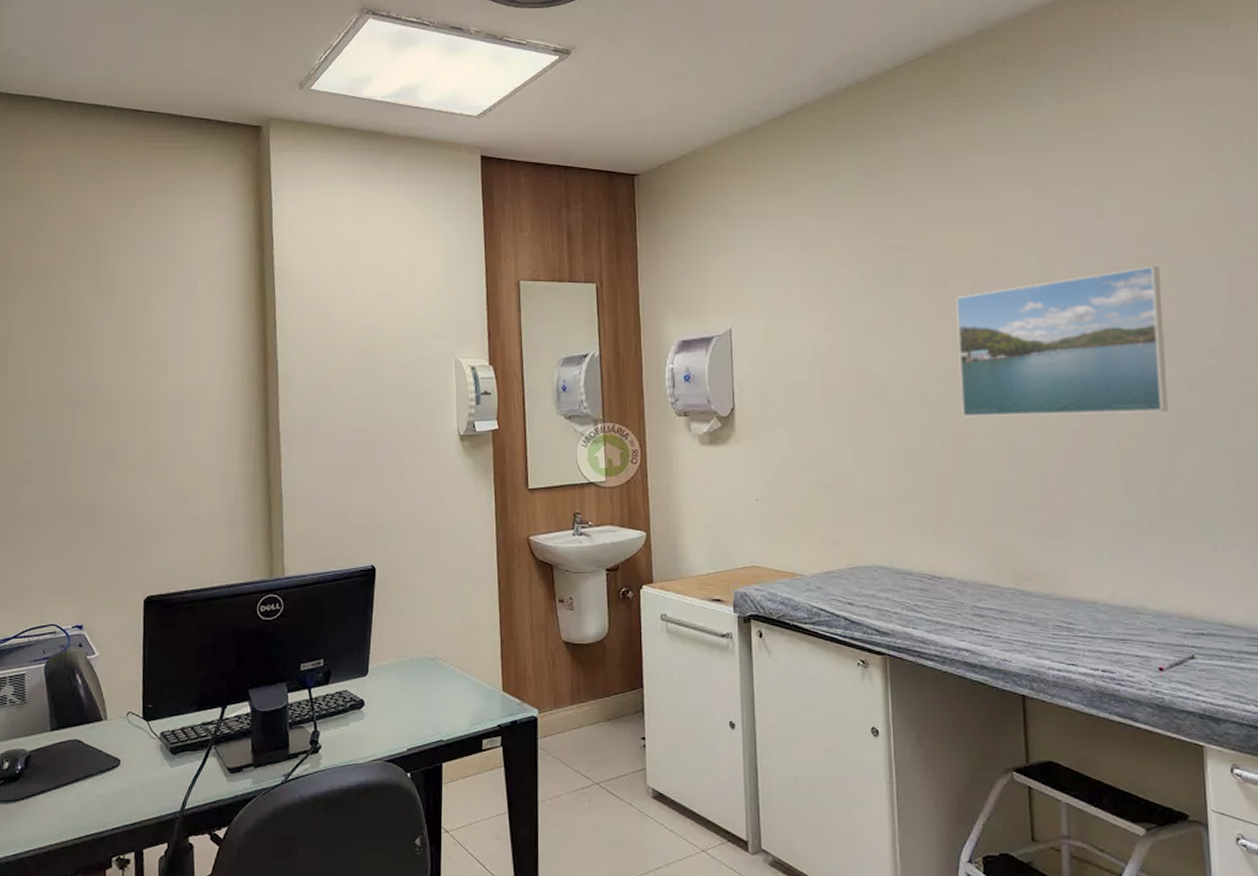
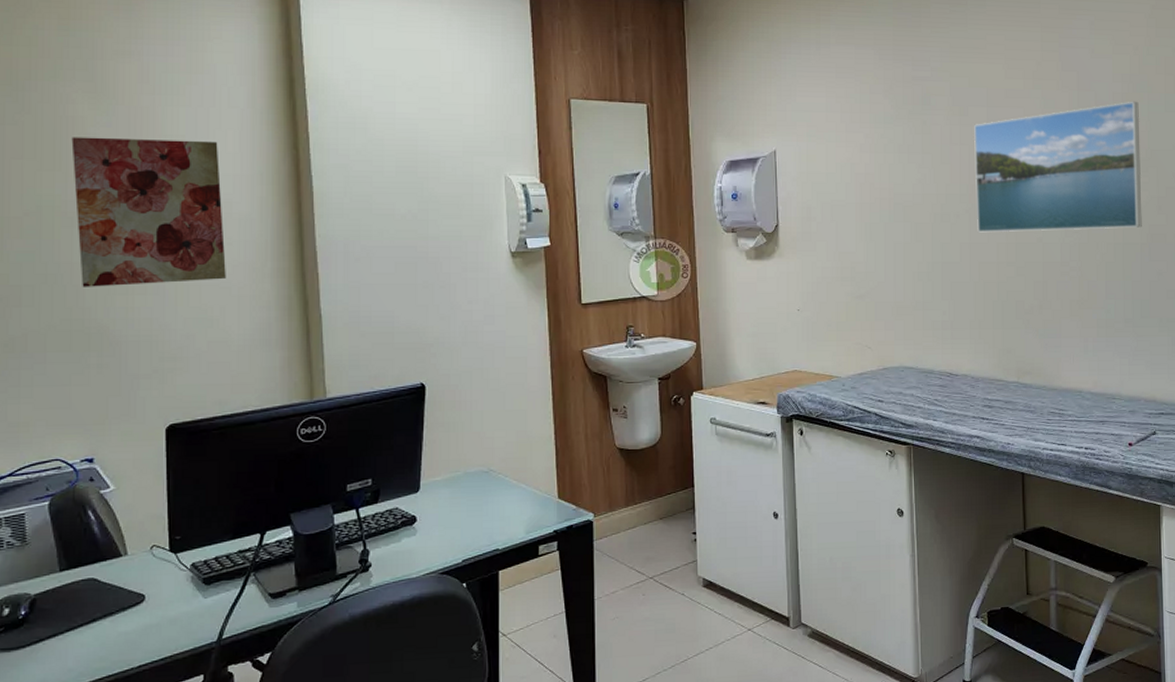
wall art: none [77,327,201,465] -> present [71,137,226,287]

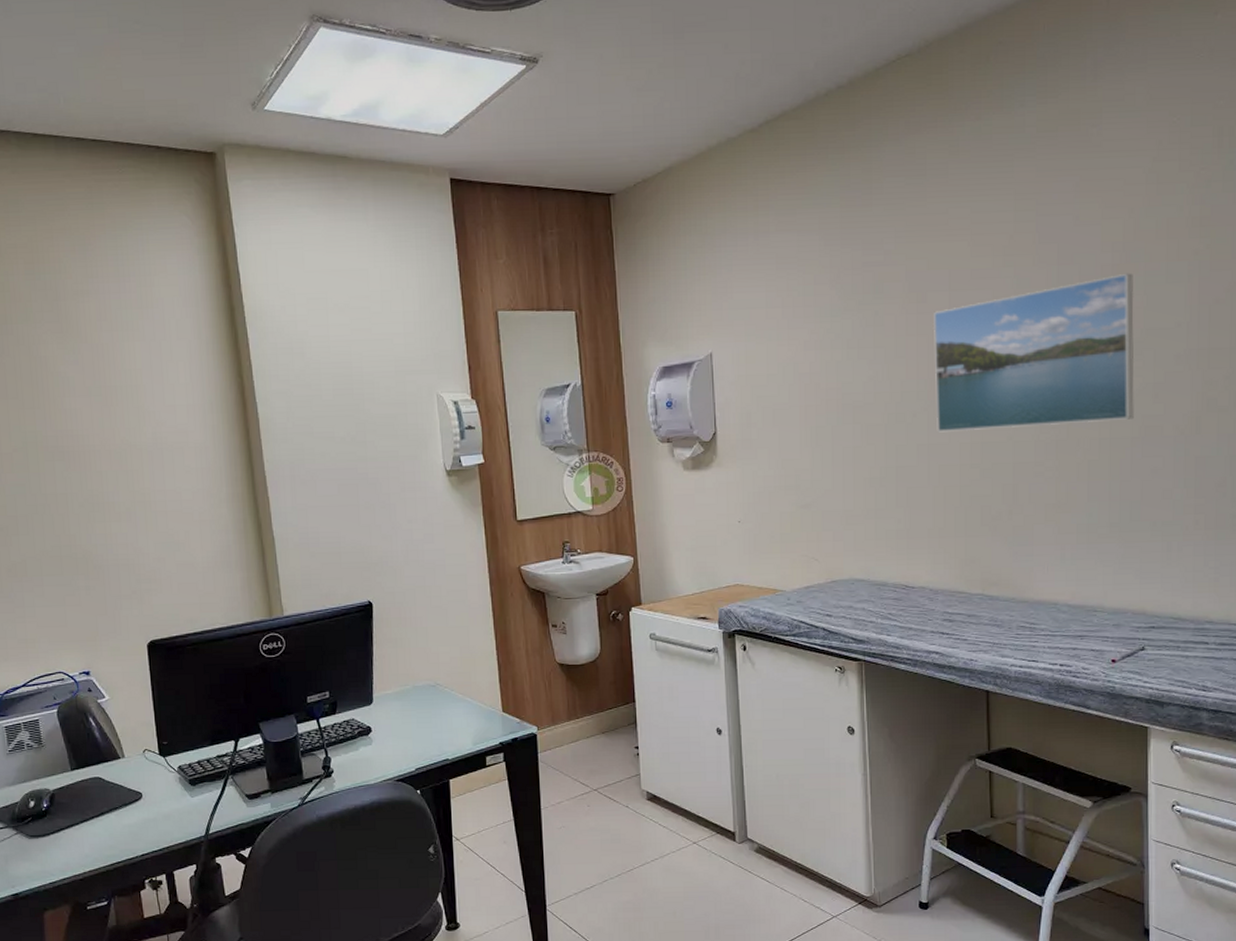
wall art: present [71,137,226,287] -> none [46,373,188,516]

